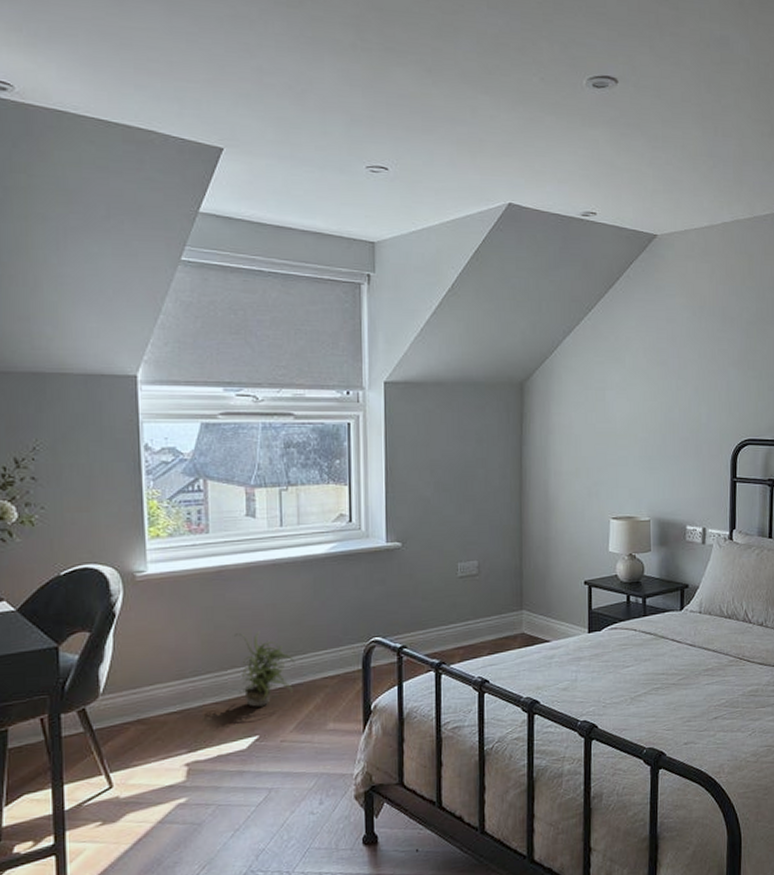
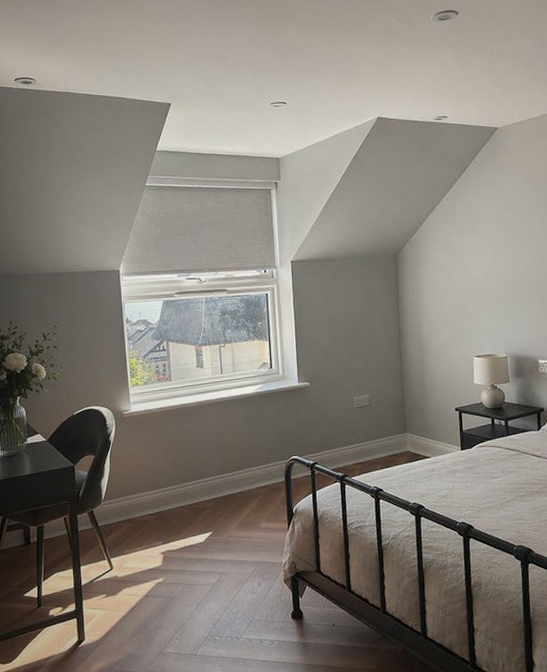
potted plant: present [235,631,295,707] -> none [192,452,236,510]

